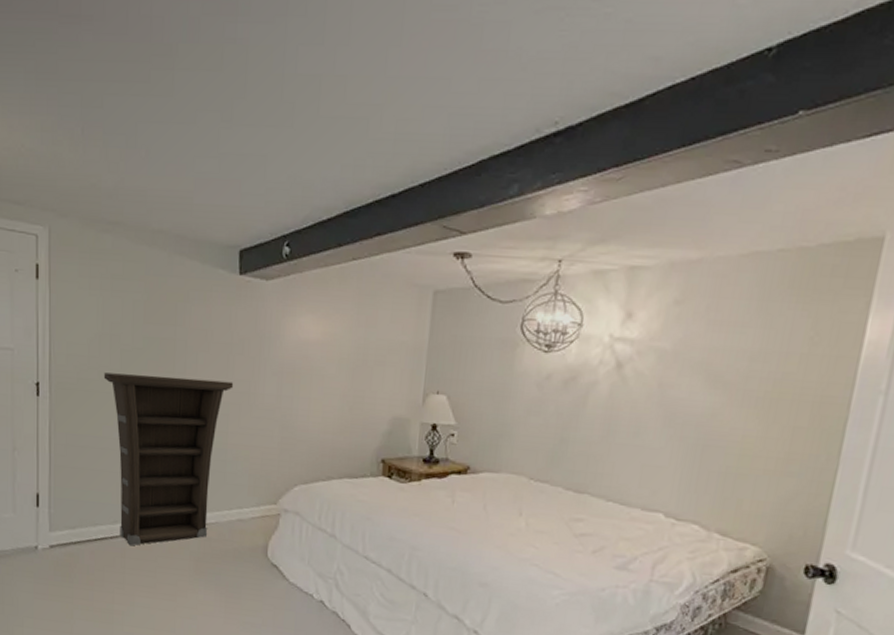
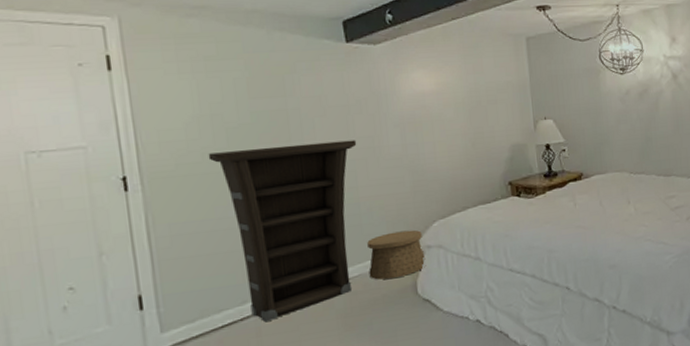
basket: none [225,486,281,535] -> present [367,229,426,280]

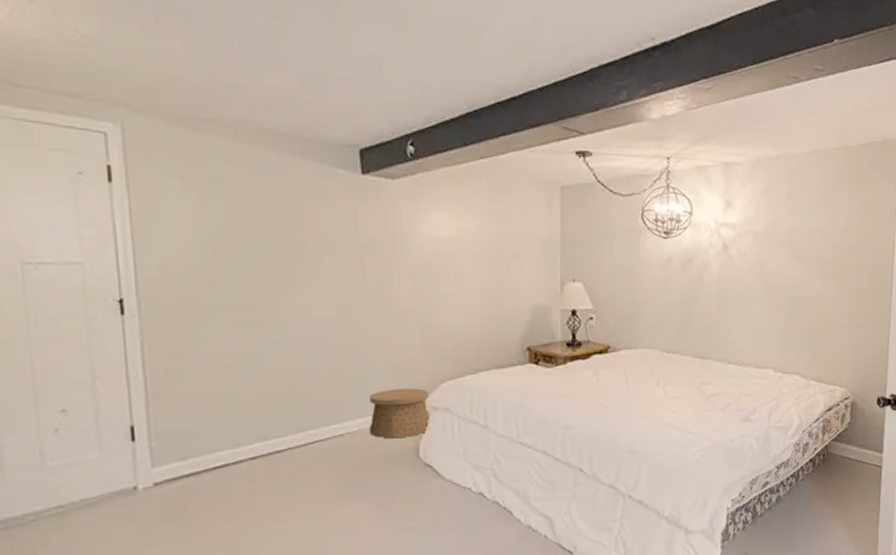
cabinet: present [208,140,357,323] -> none [208,282,366,469]

